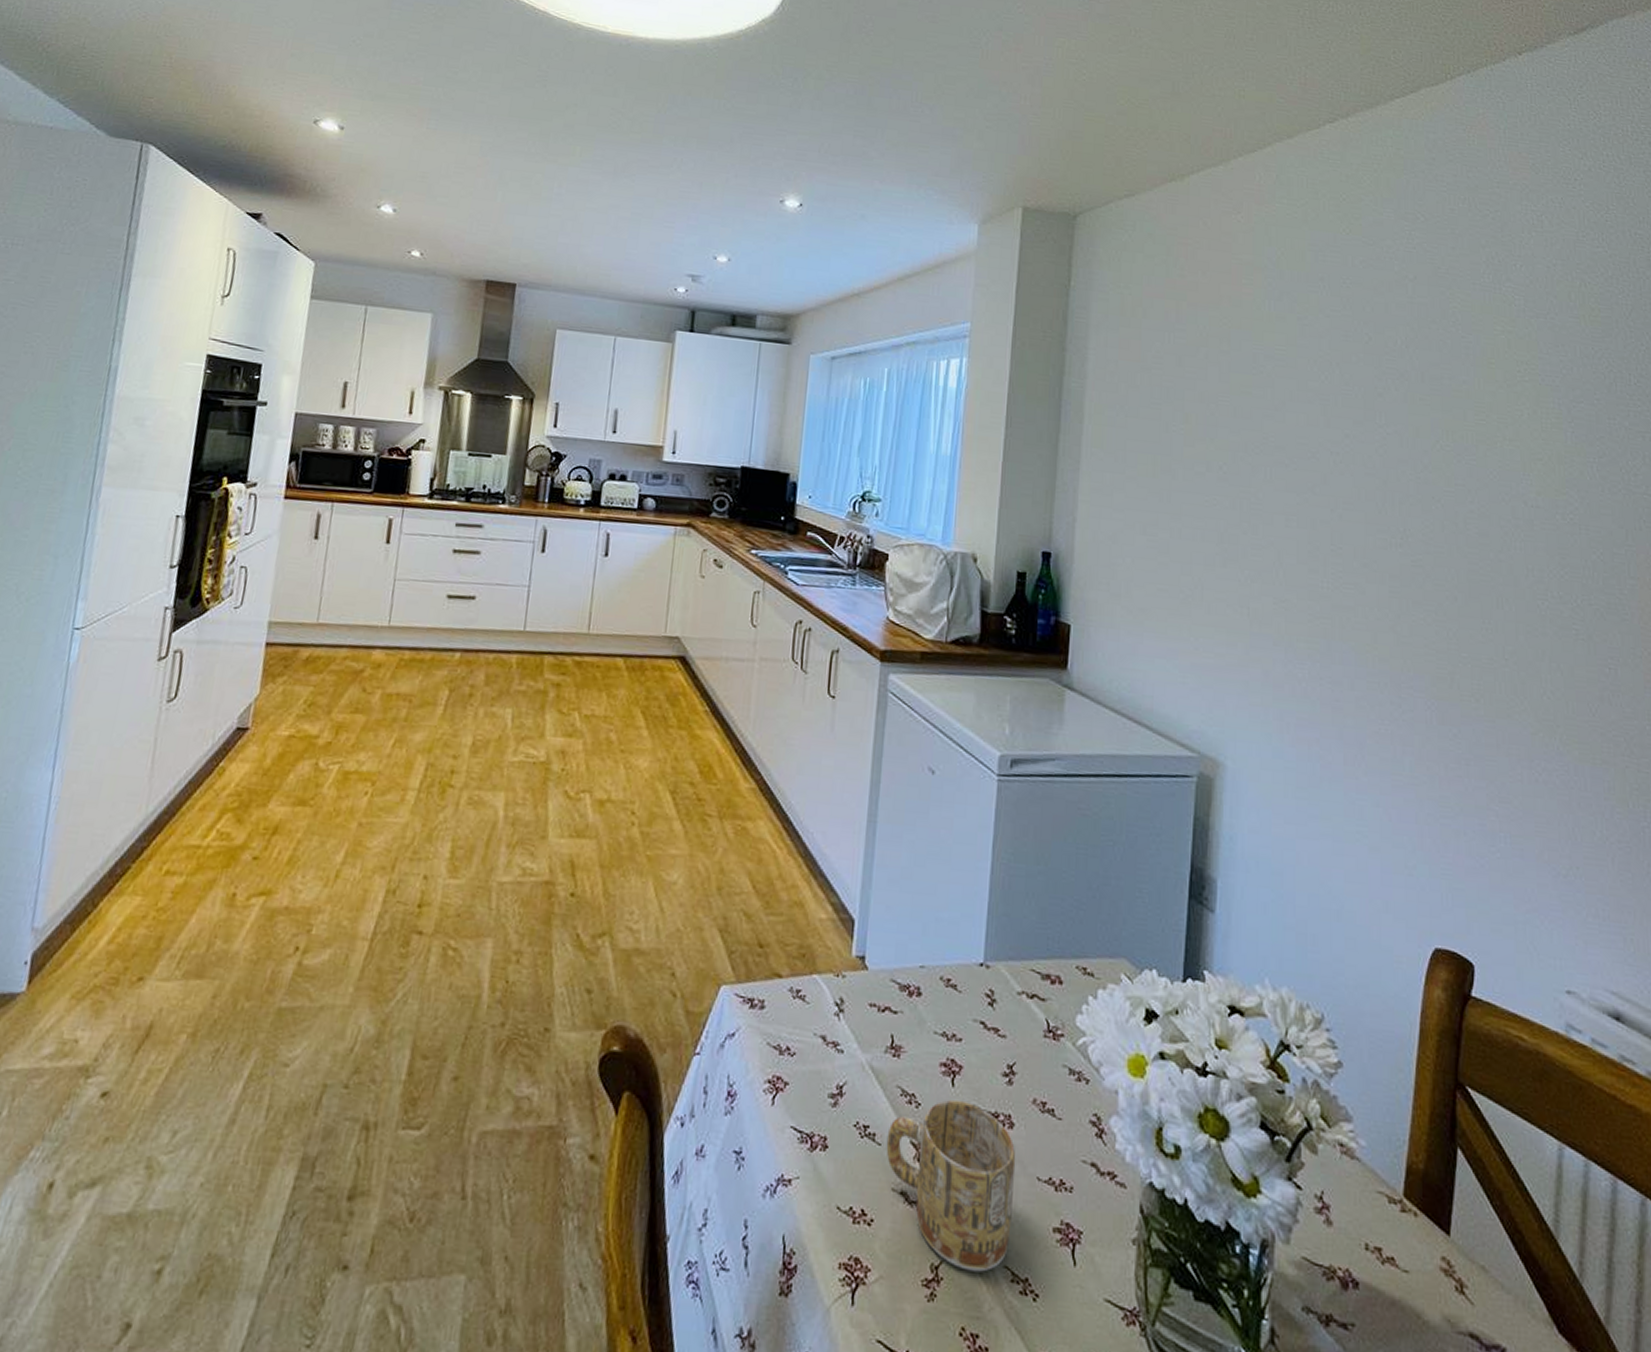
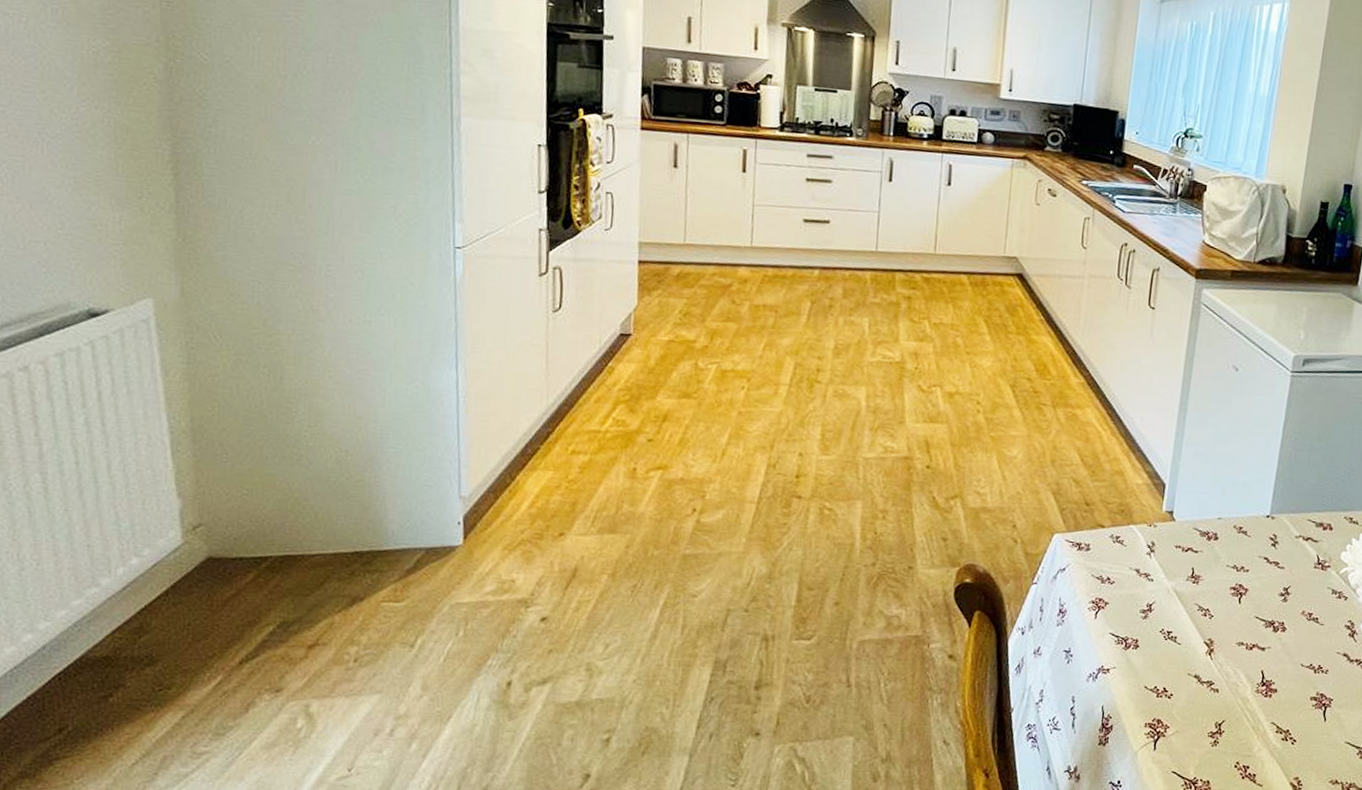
mug: present [886,1100,1016,1272] -> none [1184,613,1286,727]

